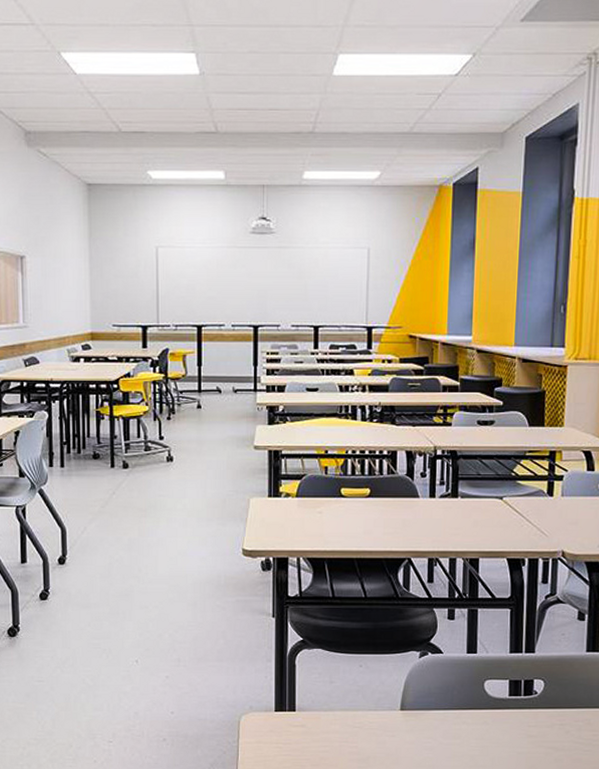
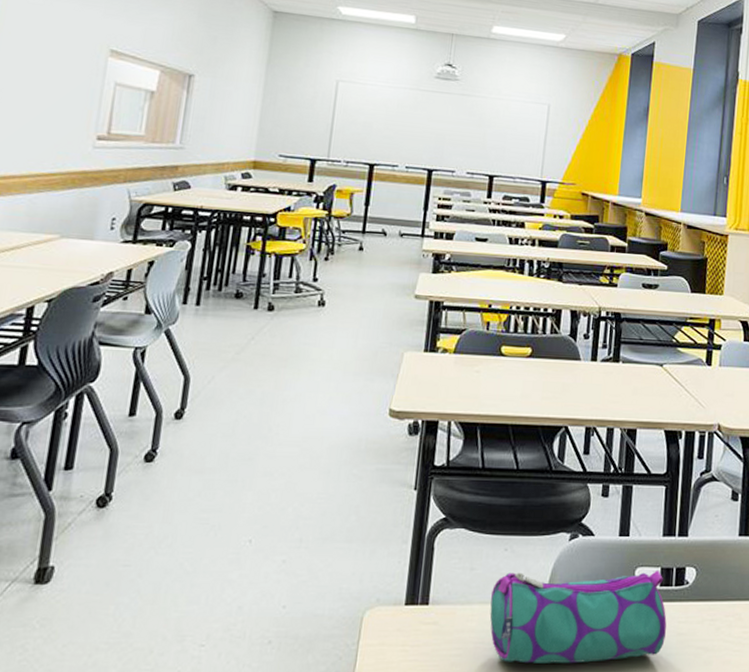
pencil case: none [351,683,517,759] -> present [489,571,667,663]

